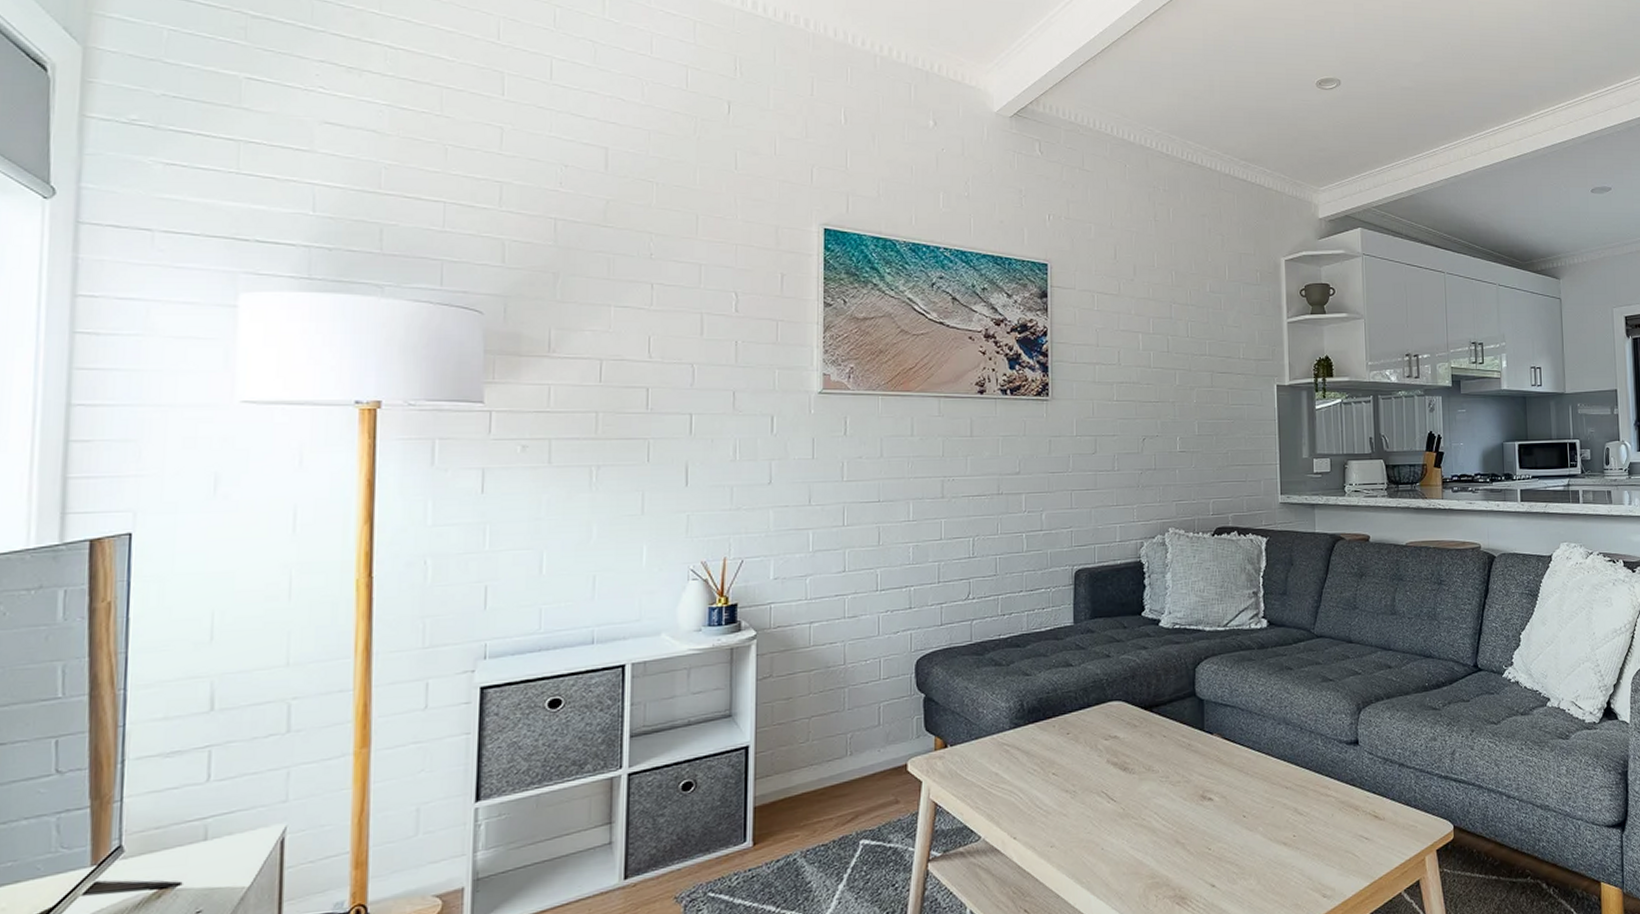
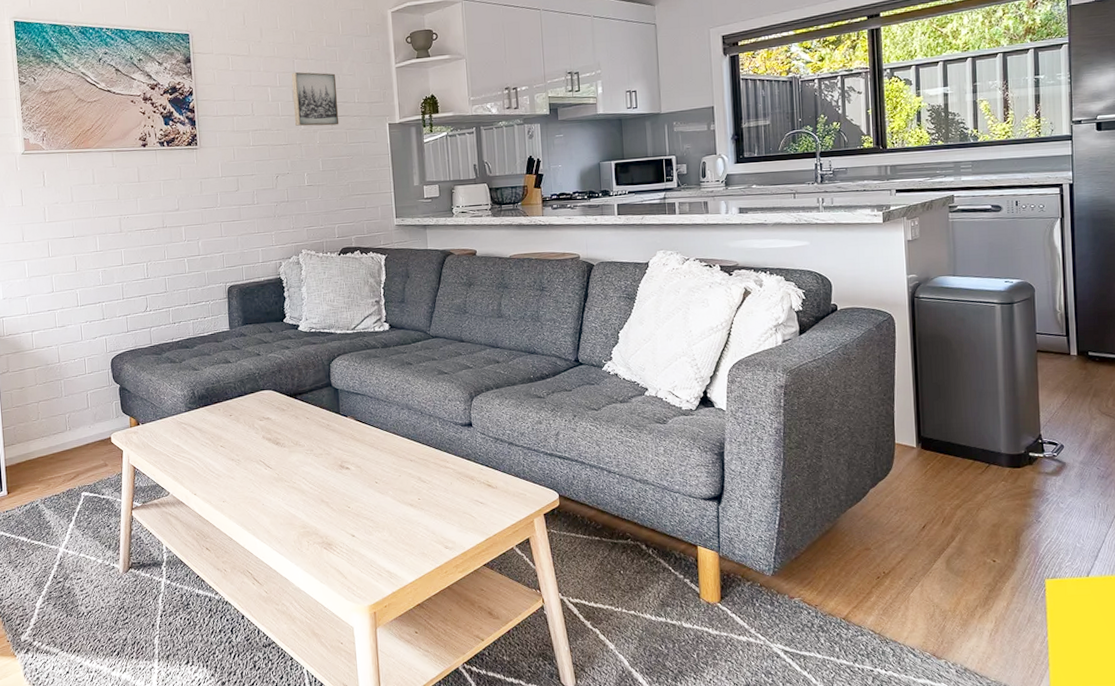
wall art: none [1167,318,1221,383] -> present [291,71,339,127]

